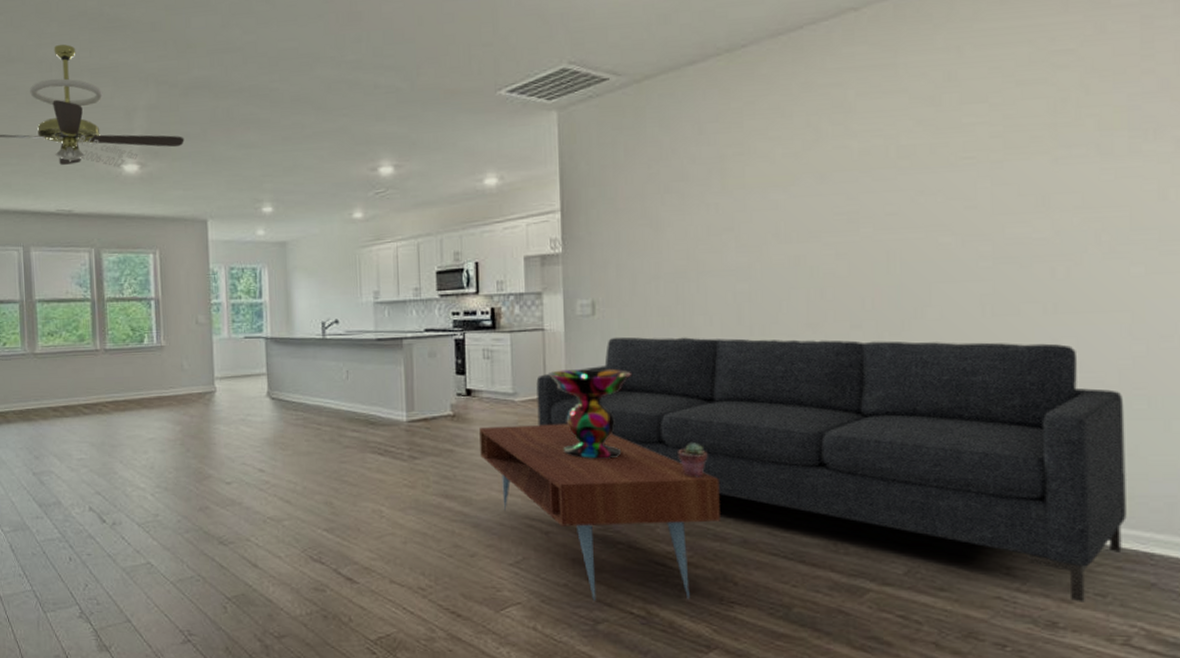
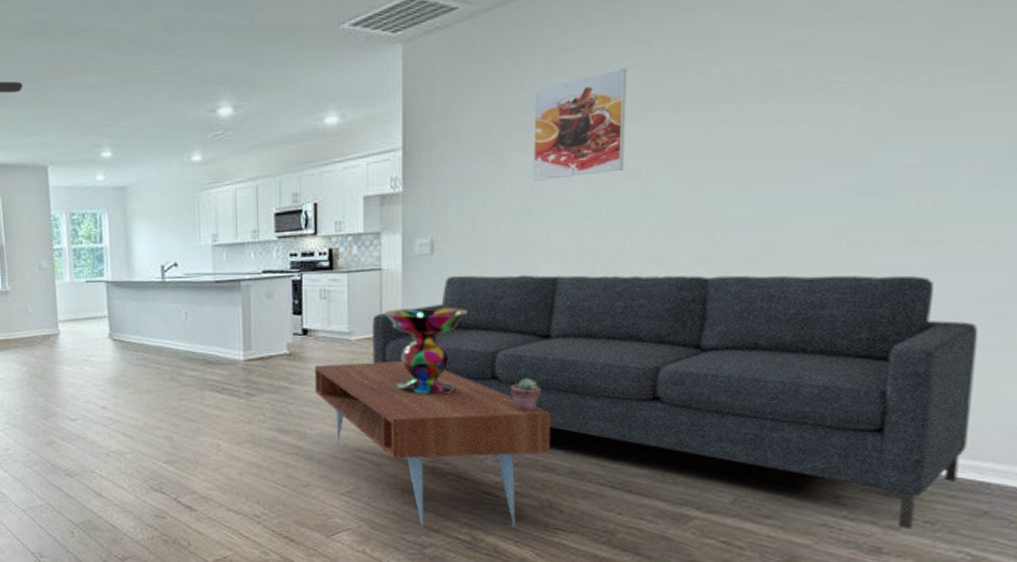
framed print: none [685,139,775,245] -> present [532,68,628,181]

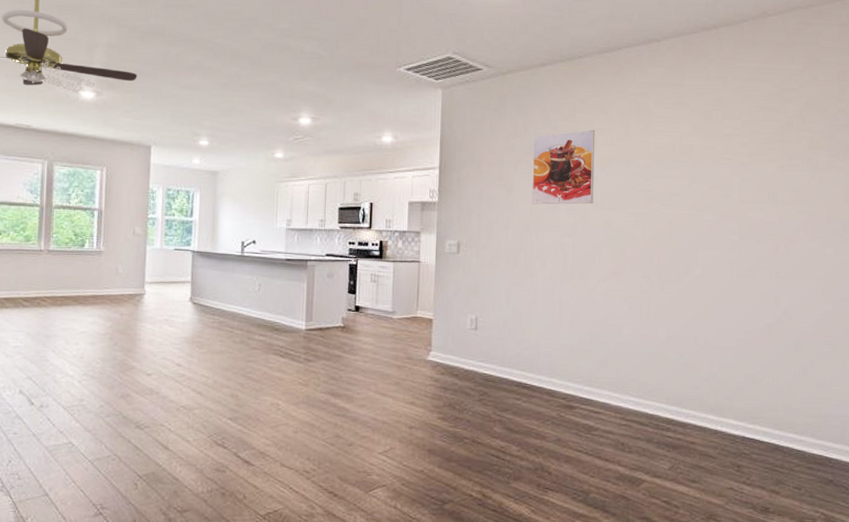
coffee table: present [315,361,551,528] -> none [363,338,543,486]
sofa: present [372,275,979,529] -> none [410,272,818,493]
decorative bowl: present [383,307,469,395] -> none [420,295,484,369]
potted succulent: present [511,378,541,412] -> none [514,360,536,387]

